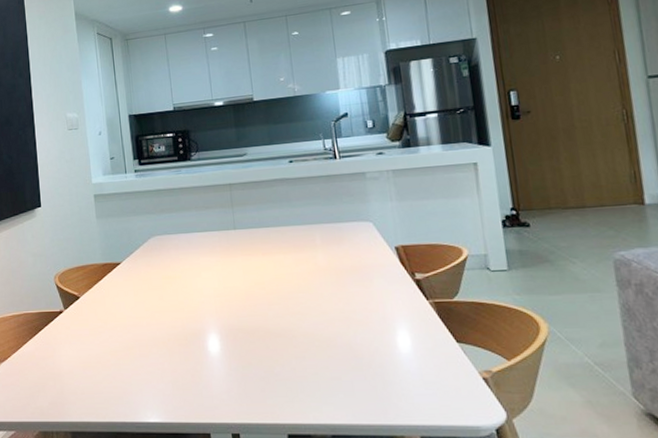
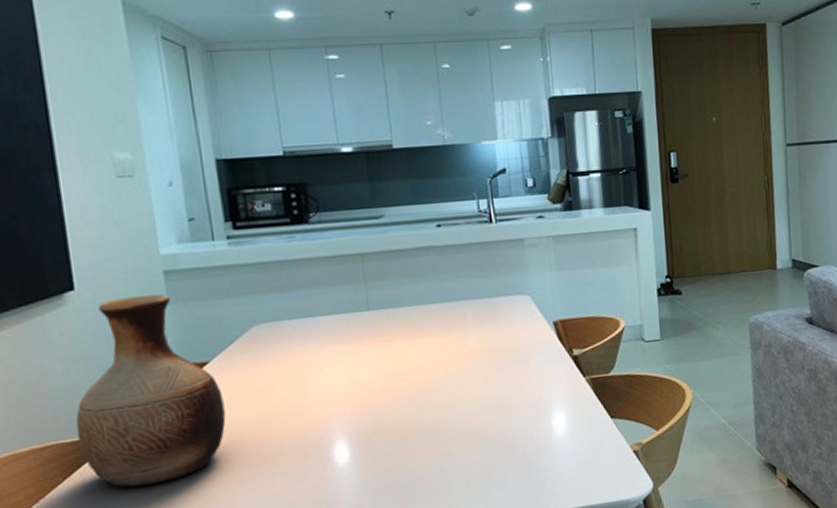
vase: none [38,211,131,351] -> present [75,294,226,489]

